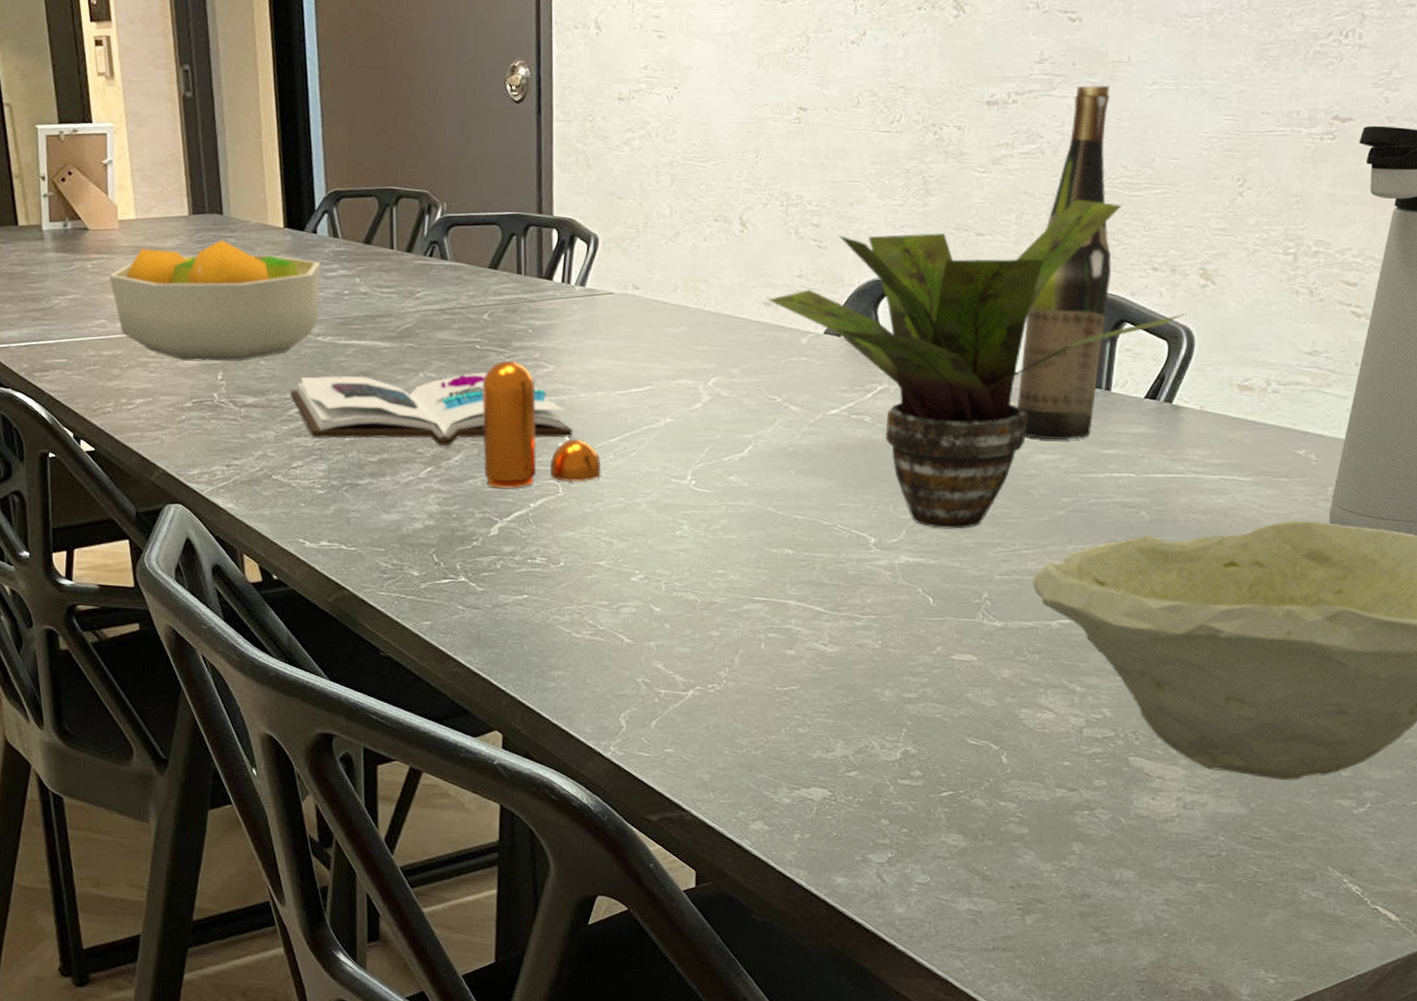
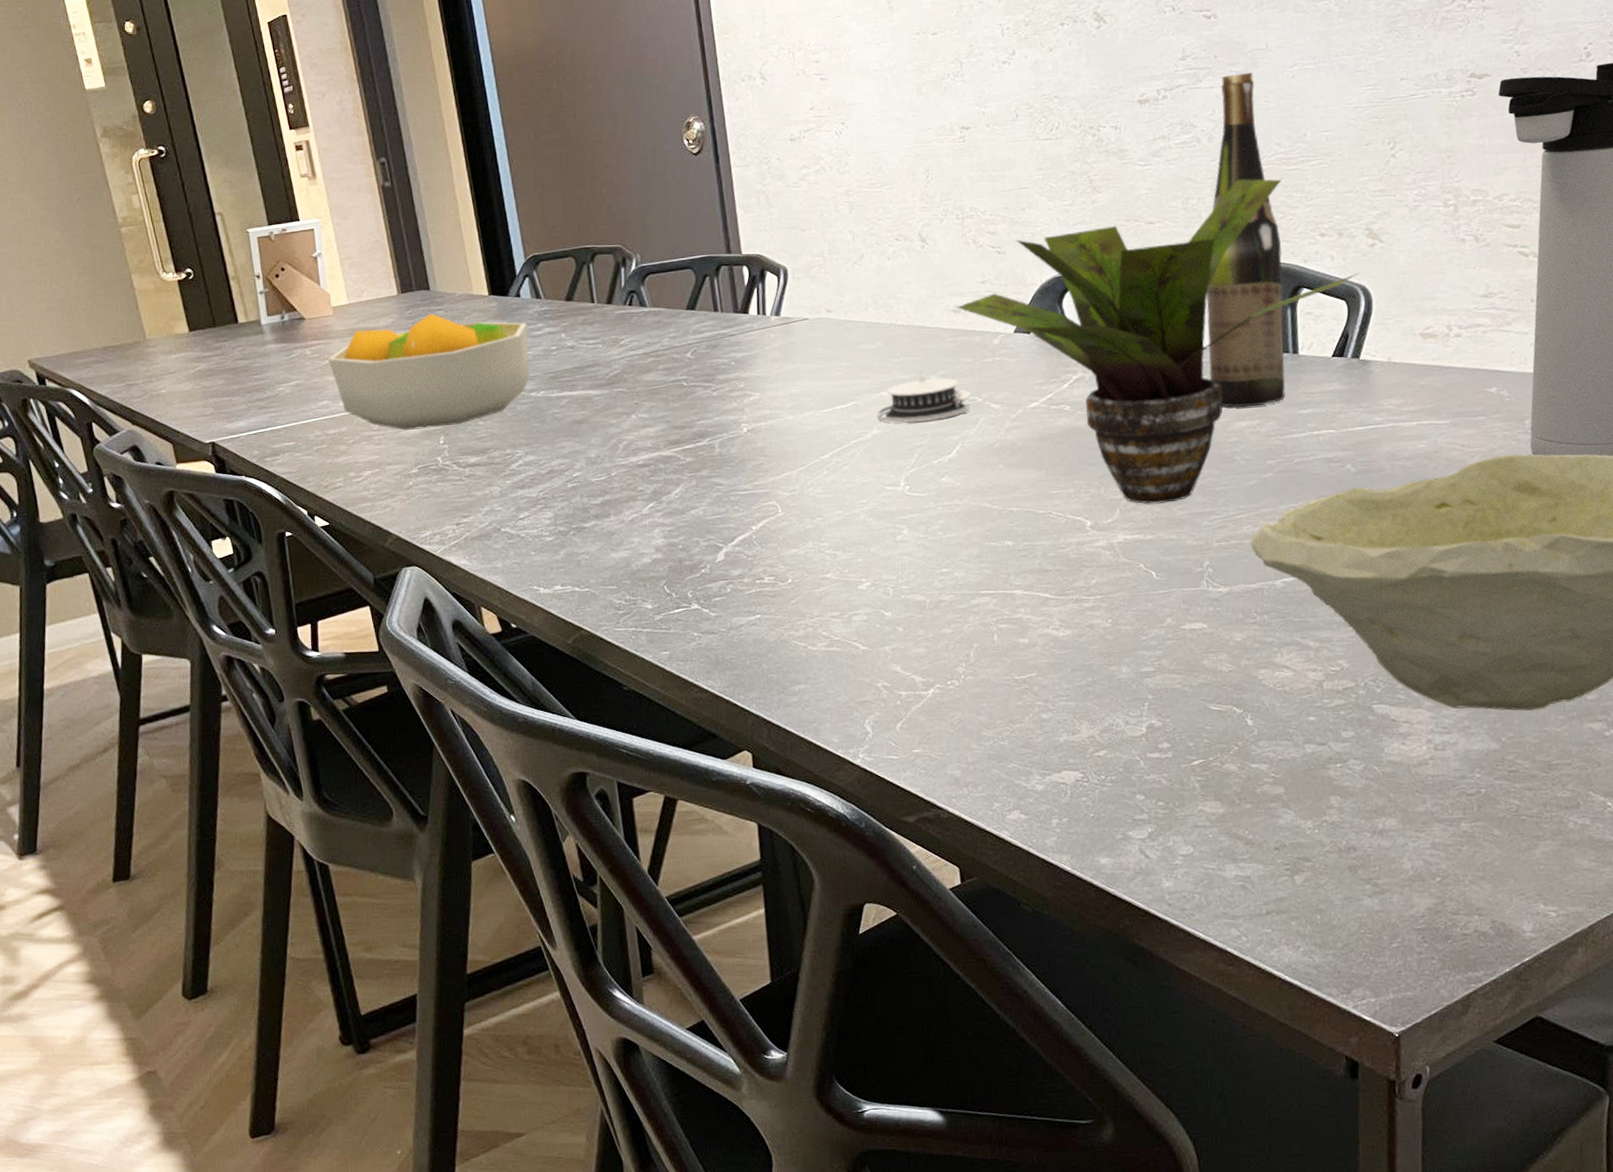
book: present [289,371,573,447] -> none [510,406,785,488]
pepper shaker: present [482,360,601,489] -> none [693,393,817,516]
architectural model: none [672,362,772,416] -> present [877,371,972,424]

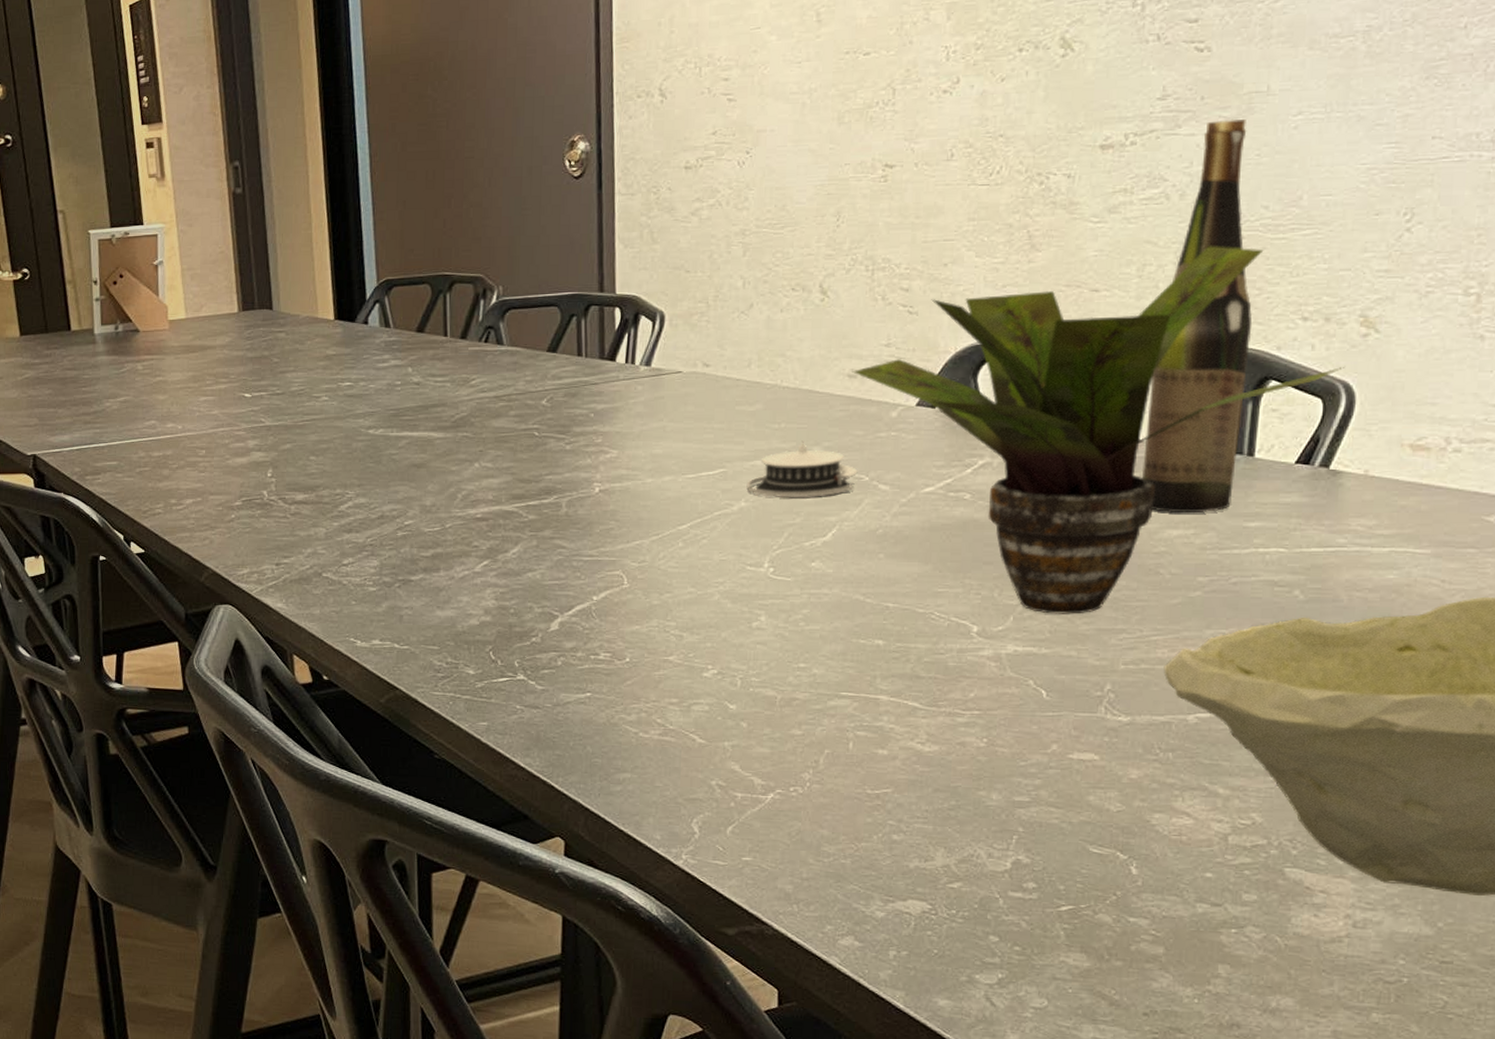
fruit bowl: present [327,314,531,431] -> none [159,335,373,460]

